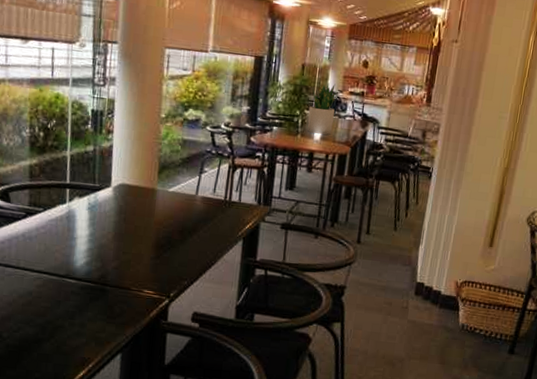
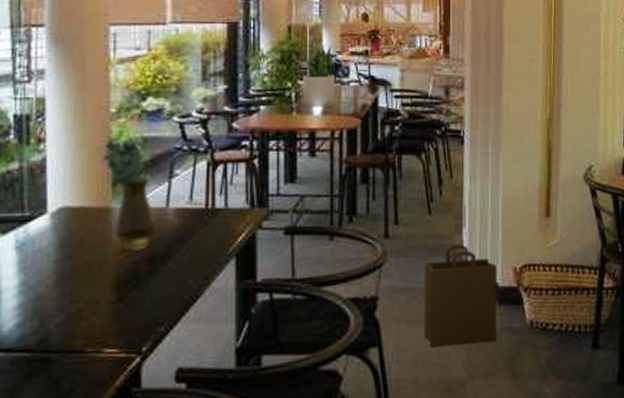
vase: none [152,134,188,224] -> present [102,134,156,251]
shopping bag: none [377,256,443,334] -> present [424,243,498,348]

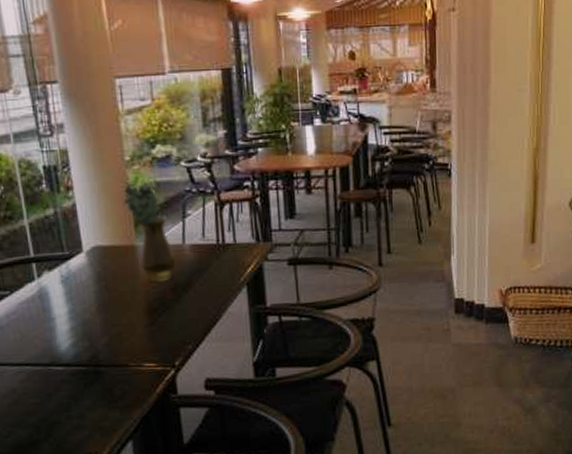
planter: present [303,44,335,109] -> none [295,85,327,149]
shopping bag: present [424,243,498,348] -> none [415,269,484,361]

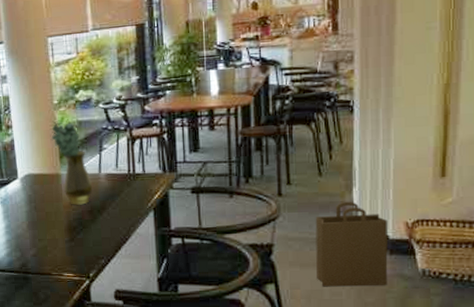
shopping bag: none [415,269,484,361] -> present [315,201,389,287]

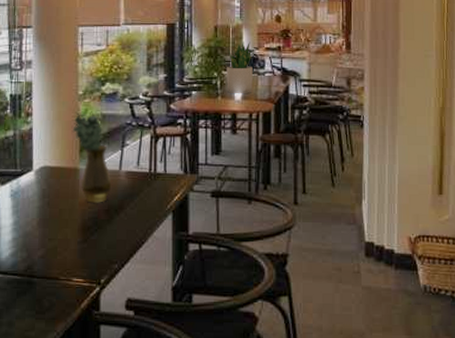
planter: none [201,33,230,90] -> present [226,41,253,94]
shopping bag: present [315,201,389,287] -> none [328,213,394,301]

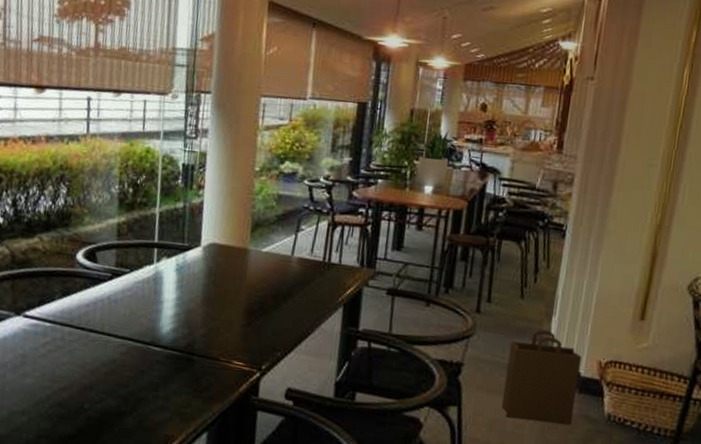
vase: present [72,111,112,203] -> none [245,188,283,288]
shopping bag: none [328,213,394,301] -> present [502,329,582,425]

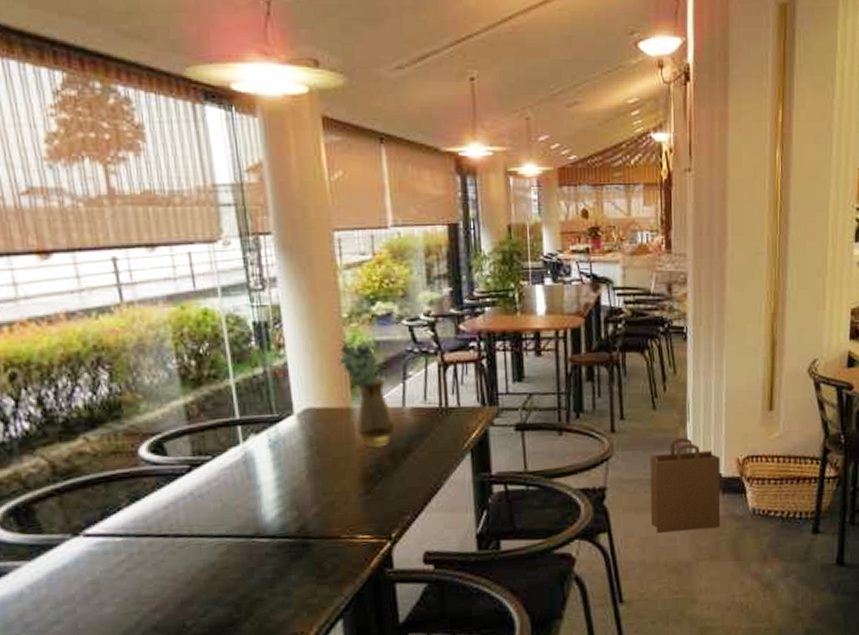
vase: none [245,188,283,288] -> present [339,339,395,448]
planter: present [417,129,450,189] -> none [525,243,558,309]

